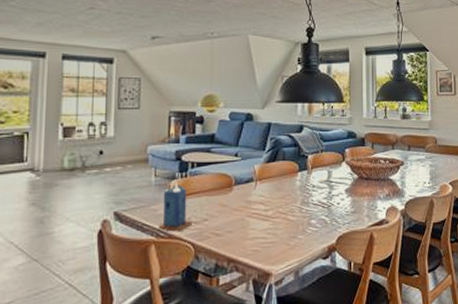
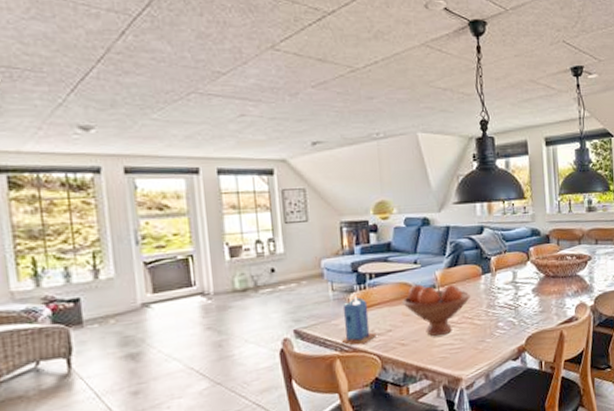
fruit bowl: none [220,176,286,229] -> present [402,284,470,336]

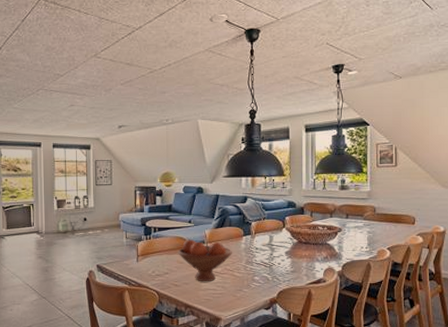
candle: present [341,296,376,345] -> none [130,244,156,282]

